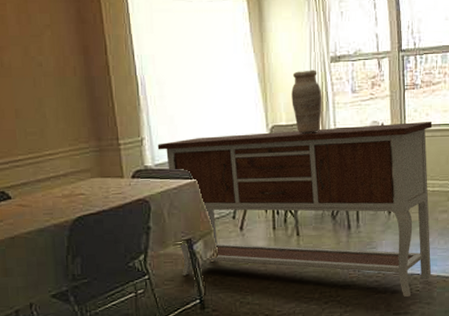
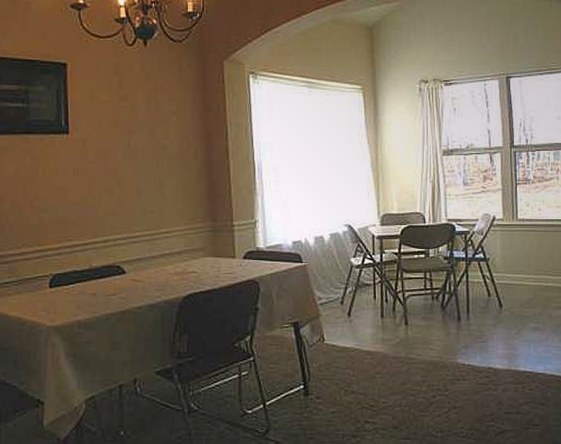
sideboard: present [157,122,433,297] -> none [270,216,545,395]
vase: present [291,70,322,134] -> none [403,162,434,223]

